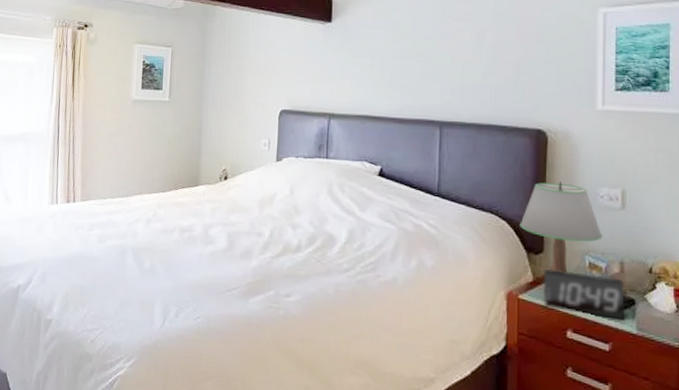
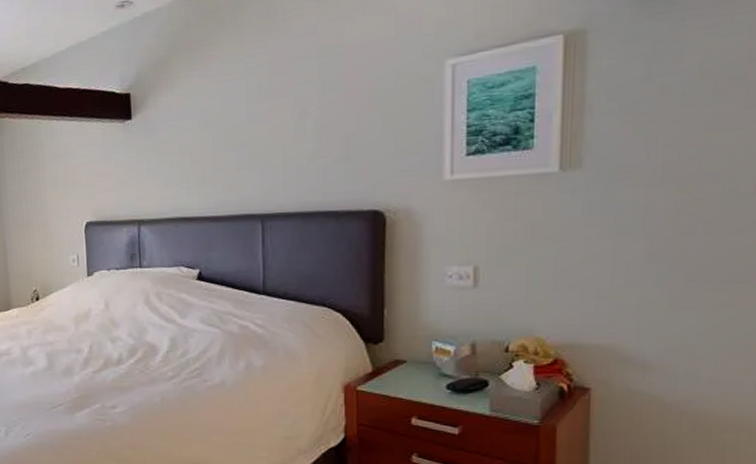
table lamp: present [520,181,603,289] -> none [356,264,452,379]
alarm clock: present [543,268,626,320] -> none [384,357,478,403]

